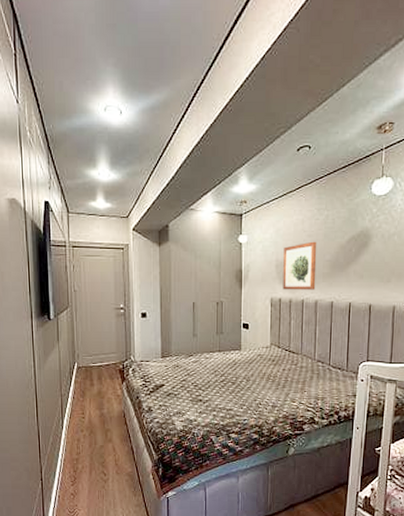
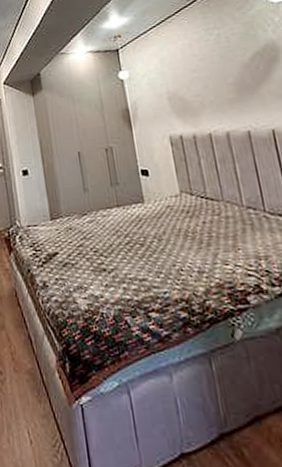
wall art: present [283,241,317,290] -> none [173,64,224,125]

